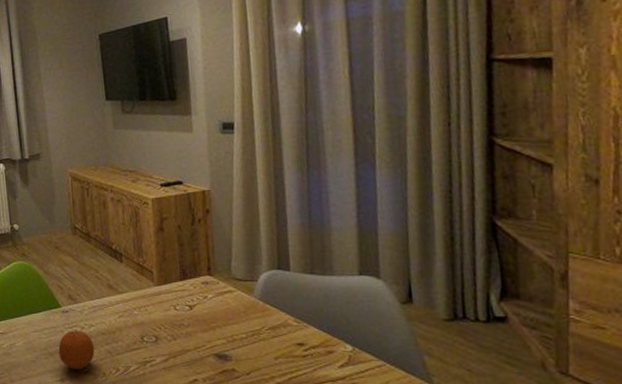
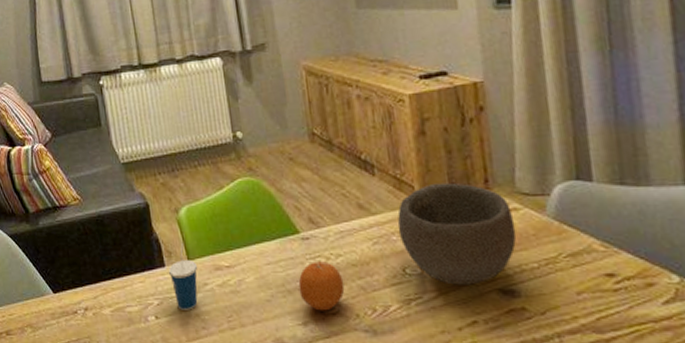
bowl: none [139,269,231,351] -> present [397,182,517,285]

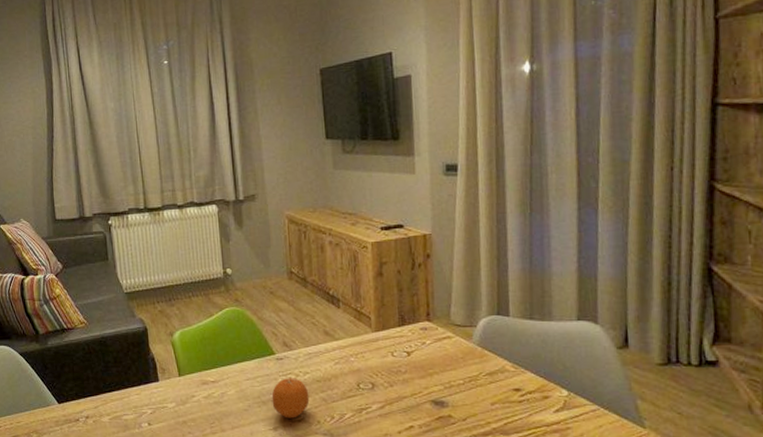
cup: present [168,242,198,310] -> none [161,361,188,418]
bowl: present [397,182,517,285] -> none [355,315,449,397]

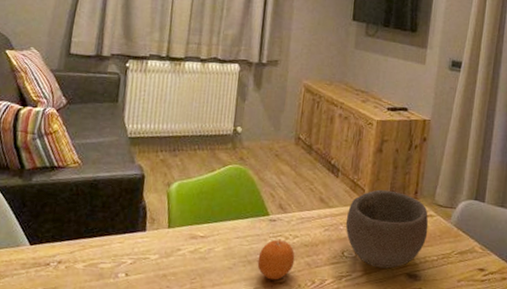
bowl: none [355,315,449,397] -> present [345,189,429,269]

